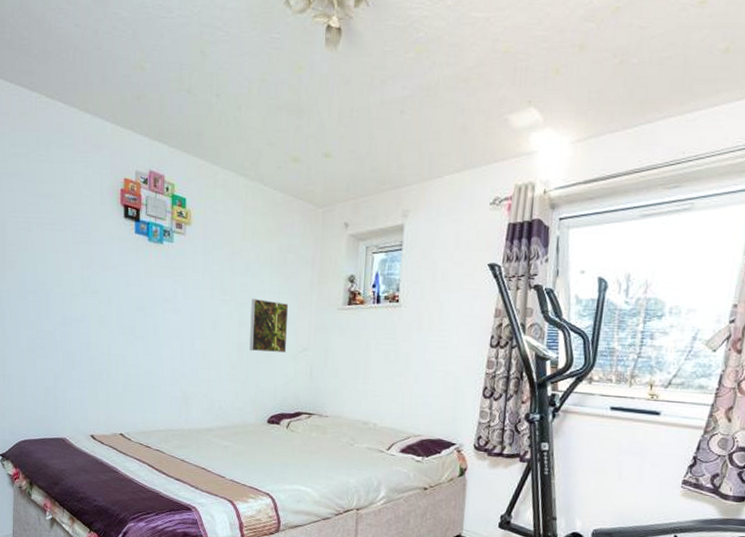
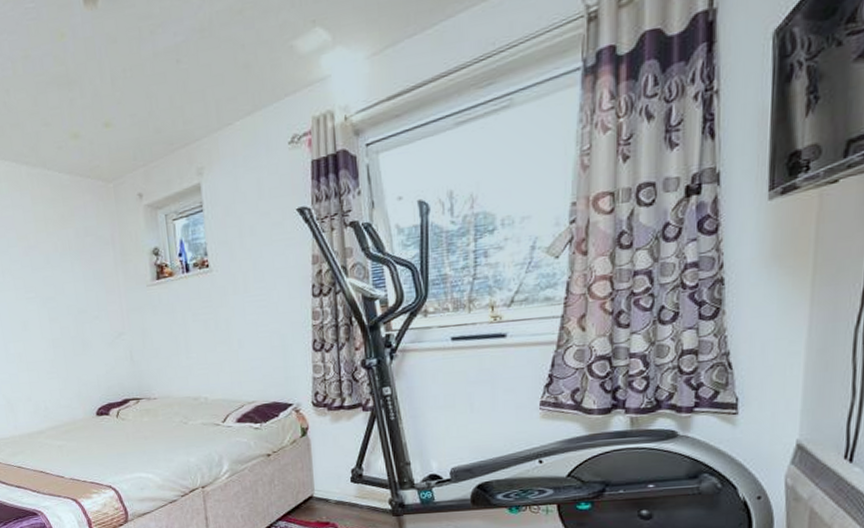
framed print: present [249,298,289,353] -> none [57,289,103,346]

